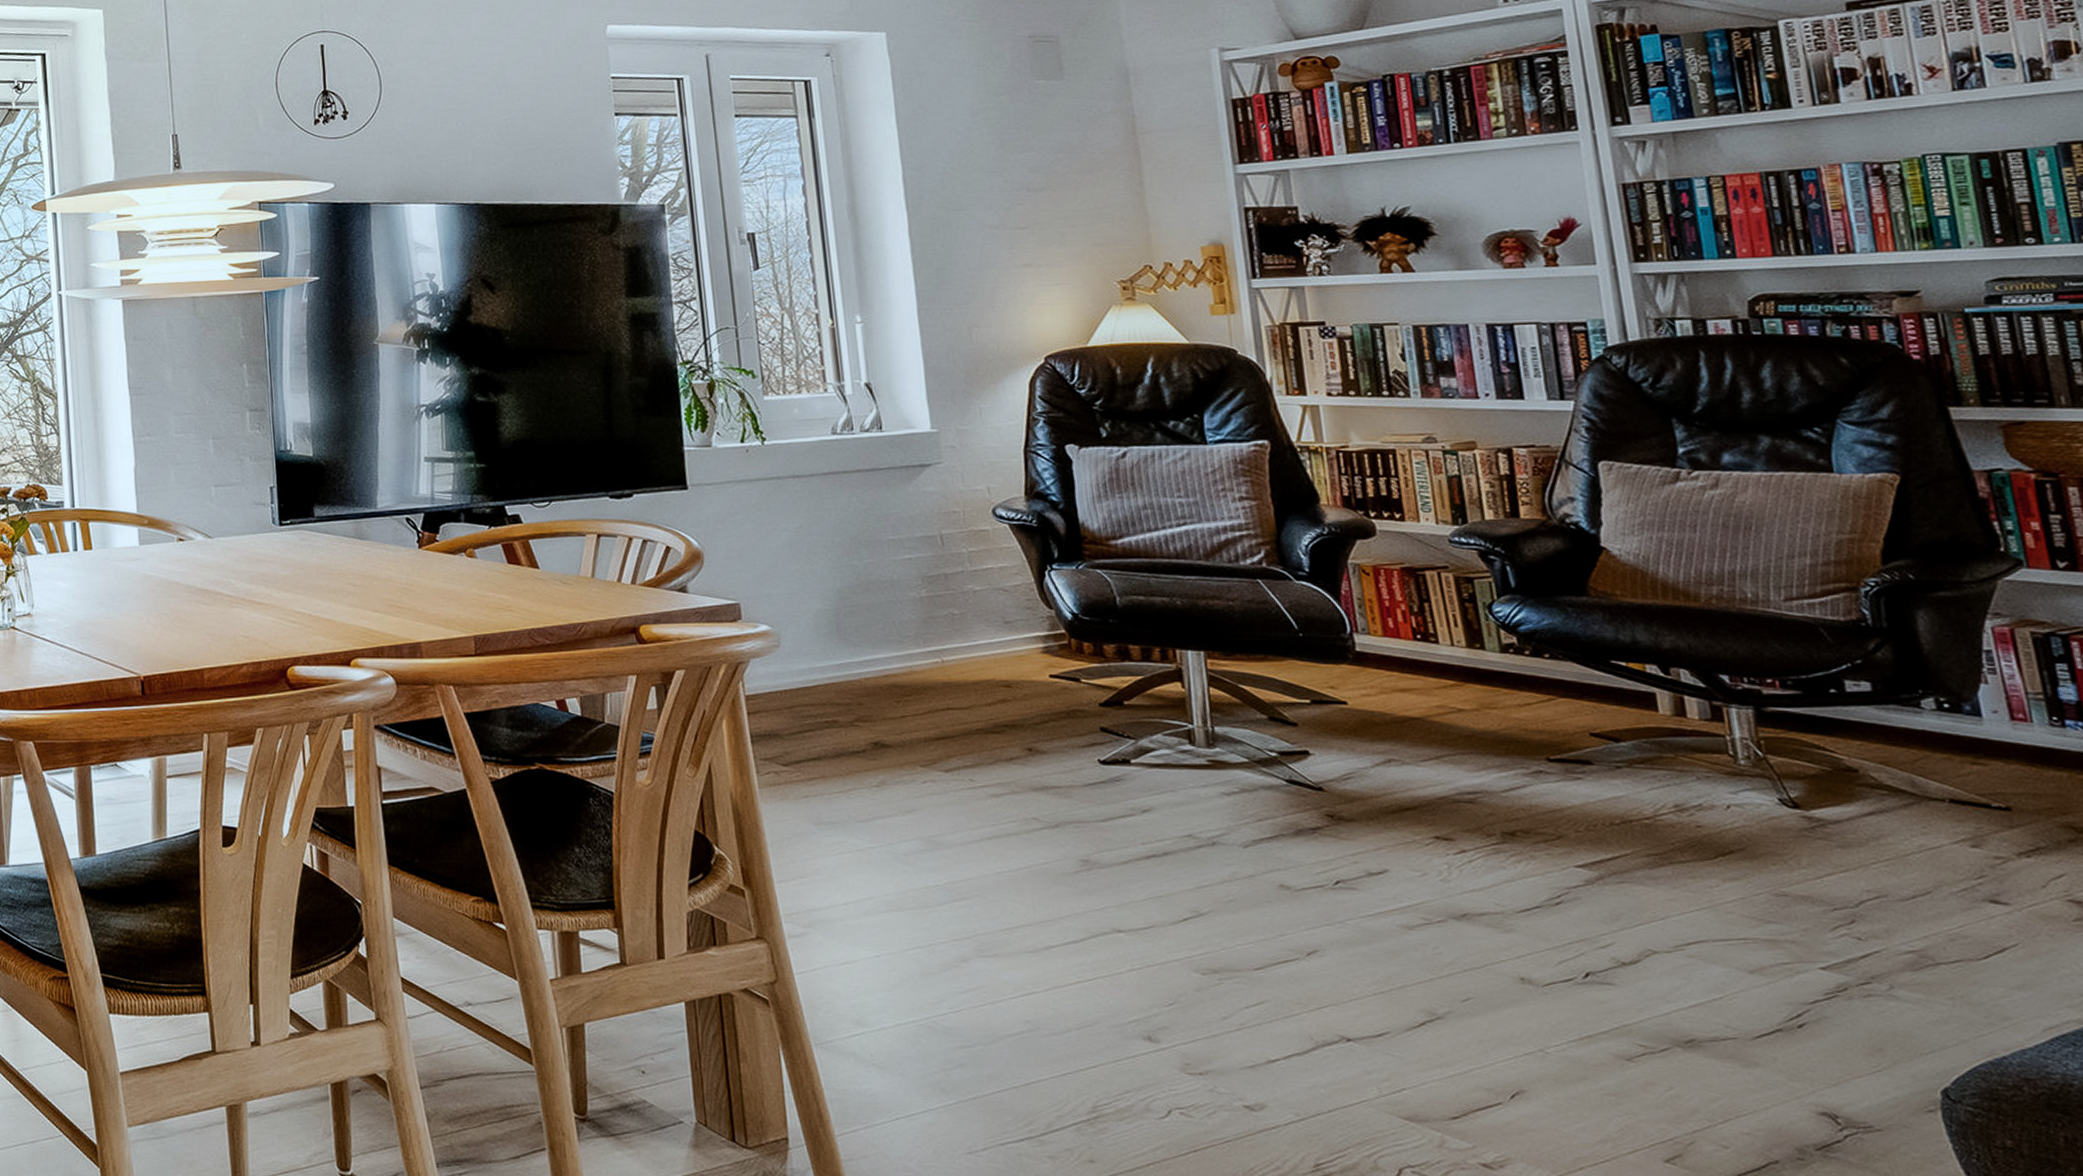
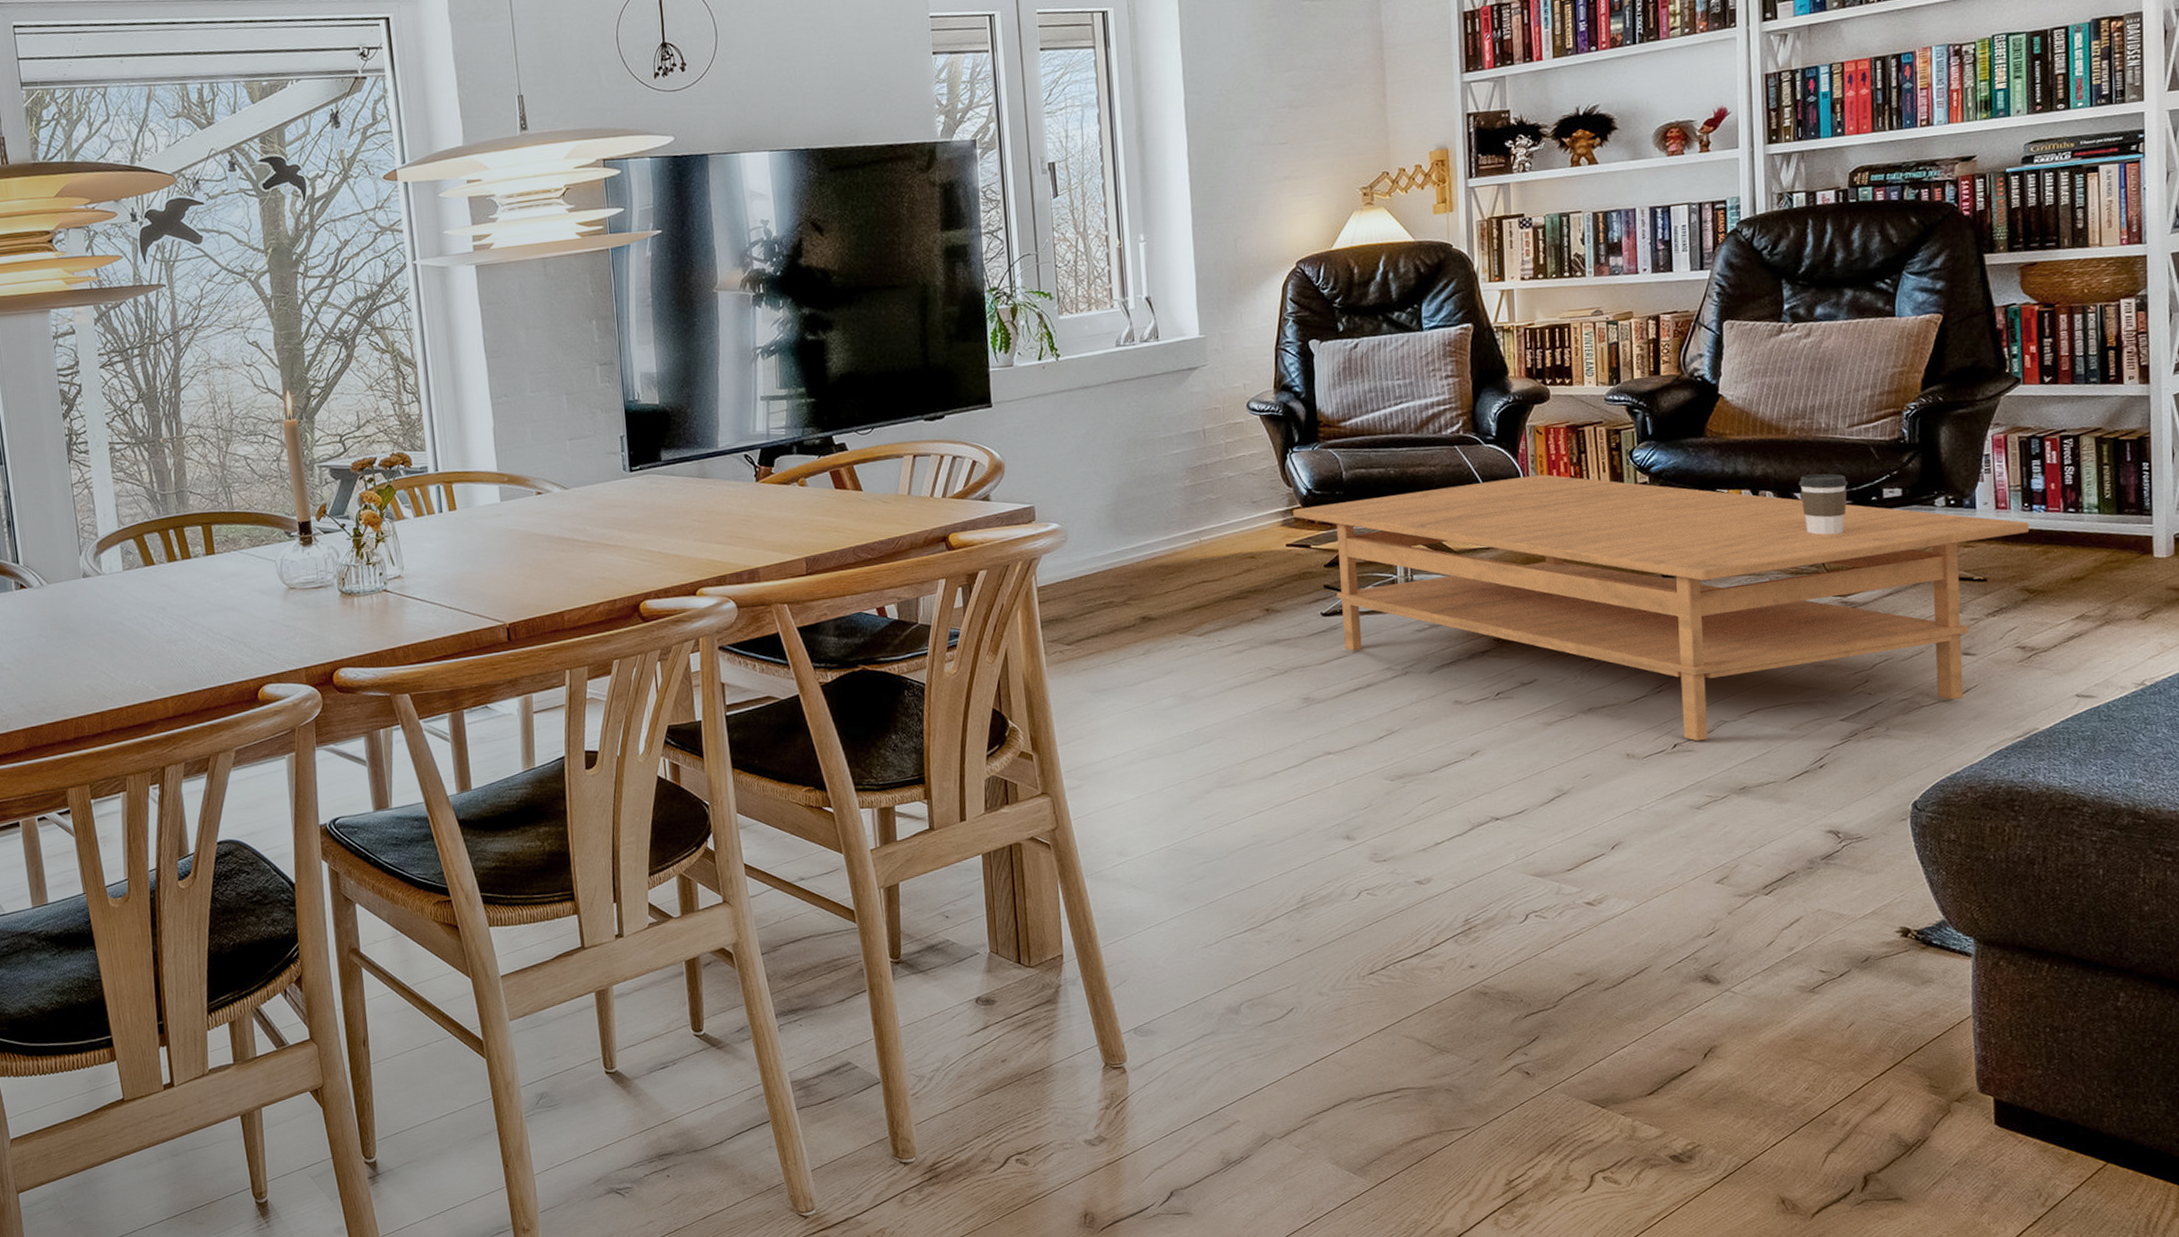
coffee table: none [1056,622,2064,973] -> present [1293,474,2029,741]
coffee cup: none [1723,654,1795,730] -> present [1798,474,1848,535]

